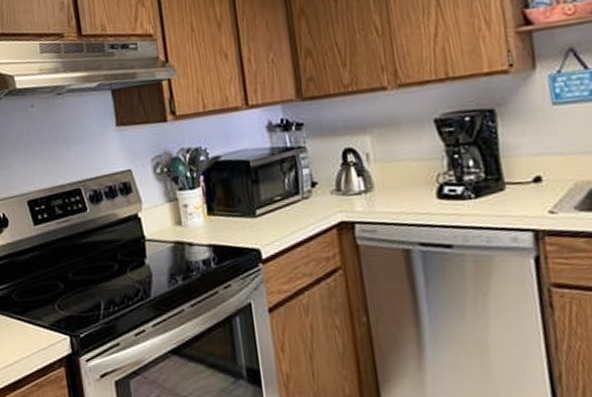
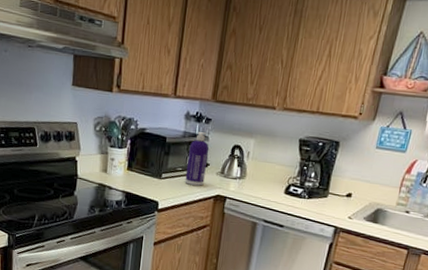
spray bottle: none [283,142,317,217] -> present [184,132,210,186]

